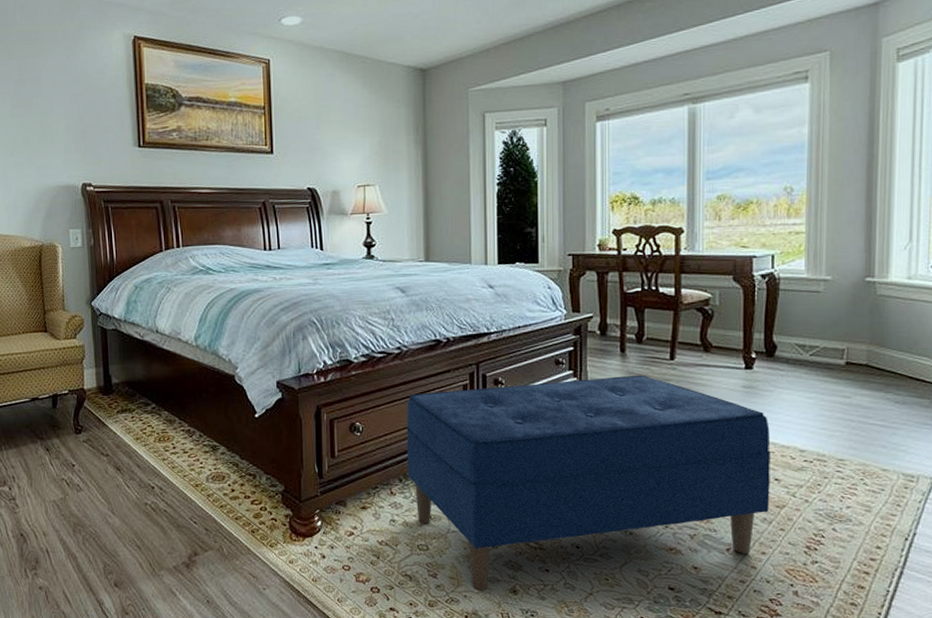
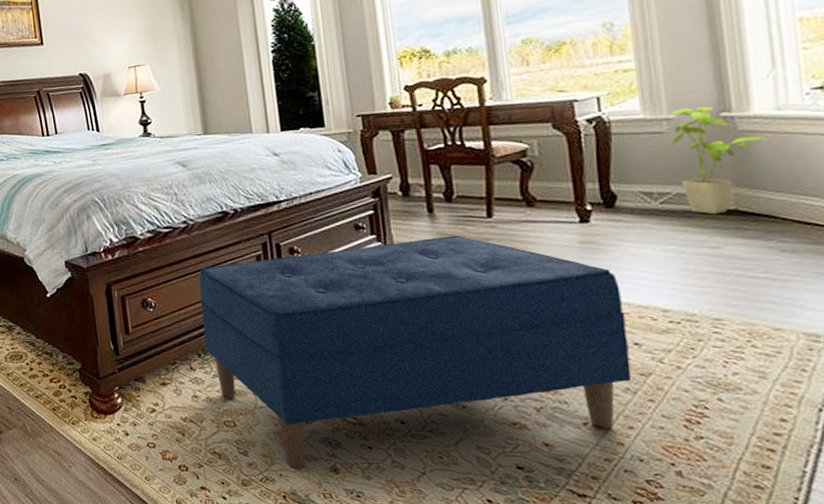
house plant: none [824,270,901,368] -> present [669,106,772,215]

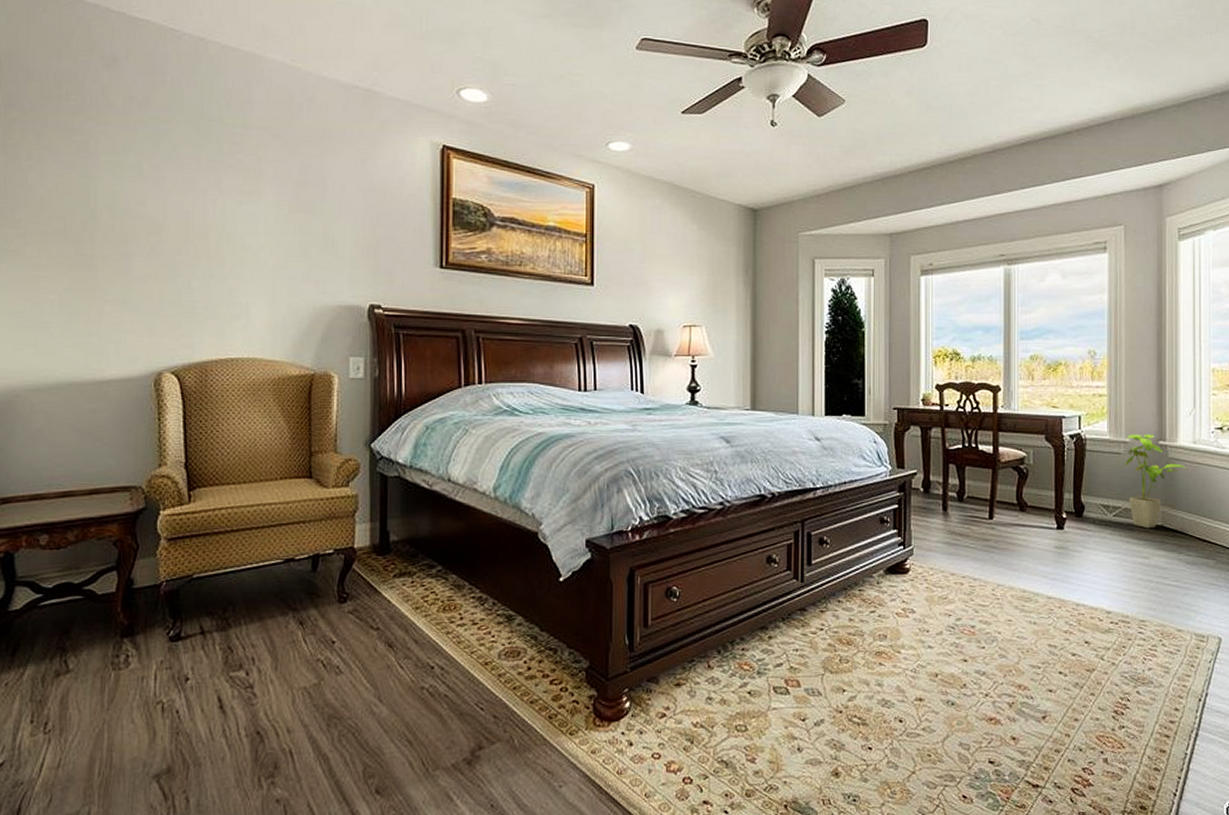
bench: present [198,235,632,470] -> none [726,534,1081,775]

